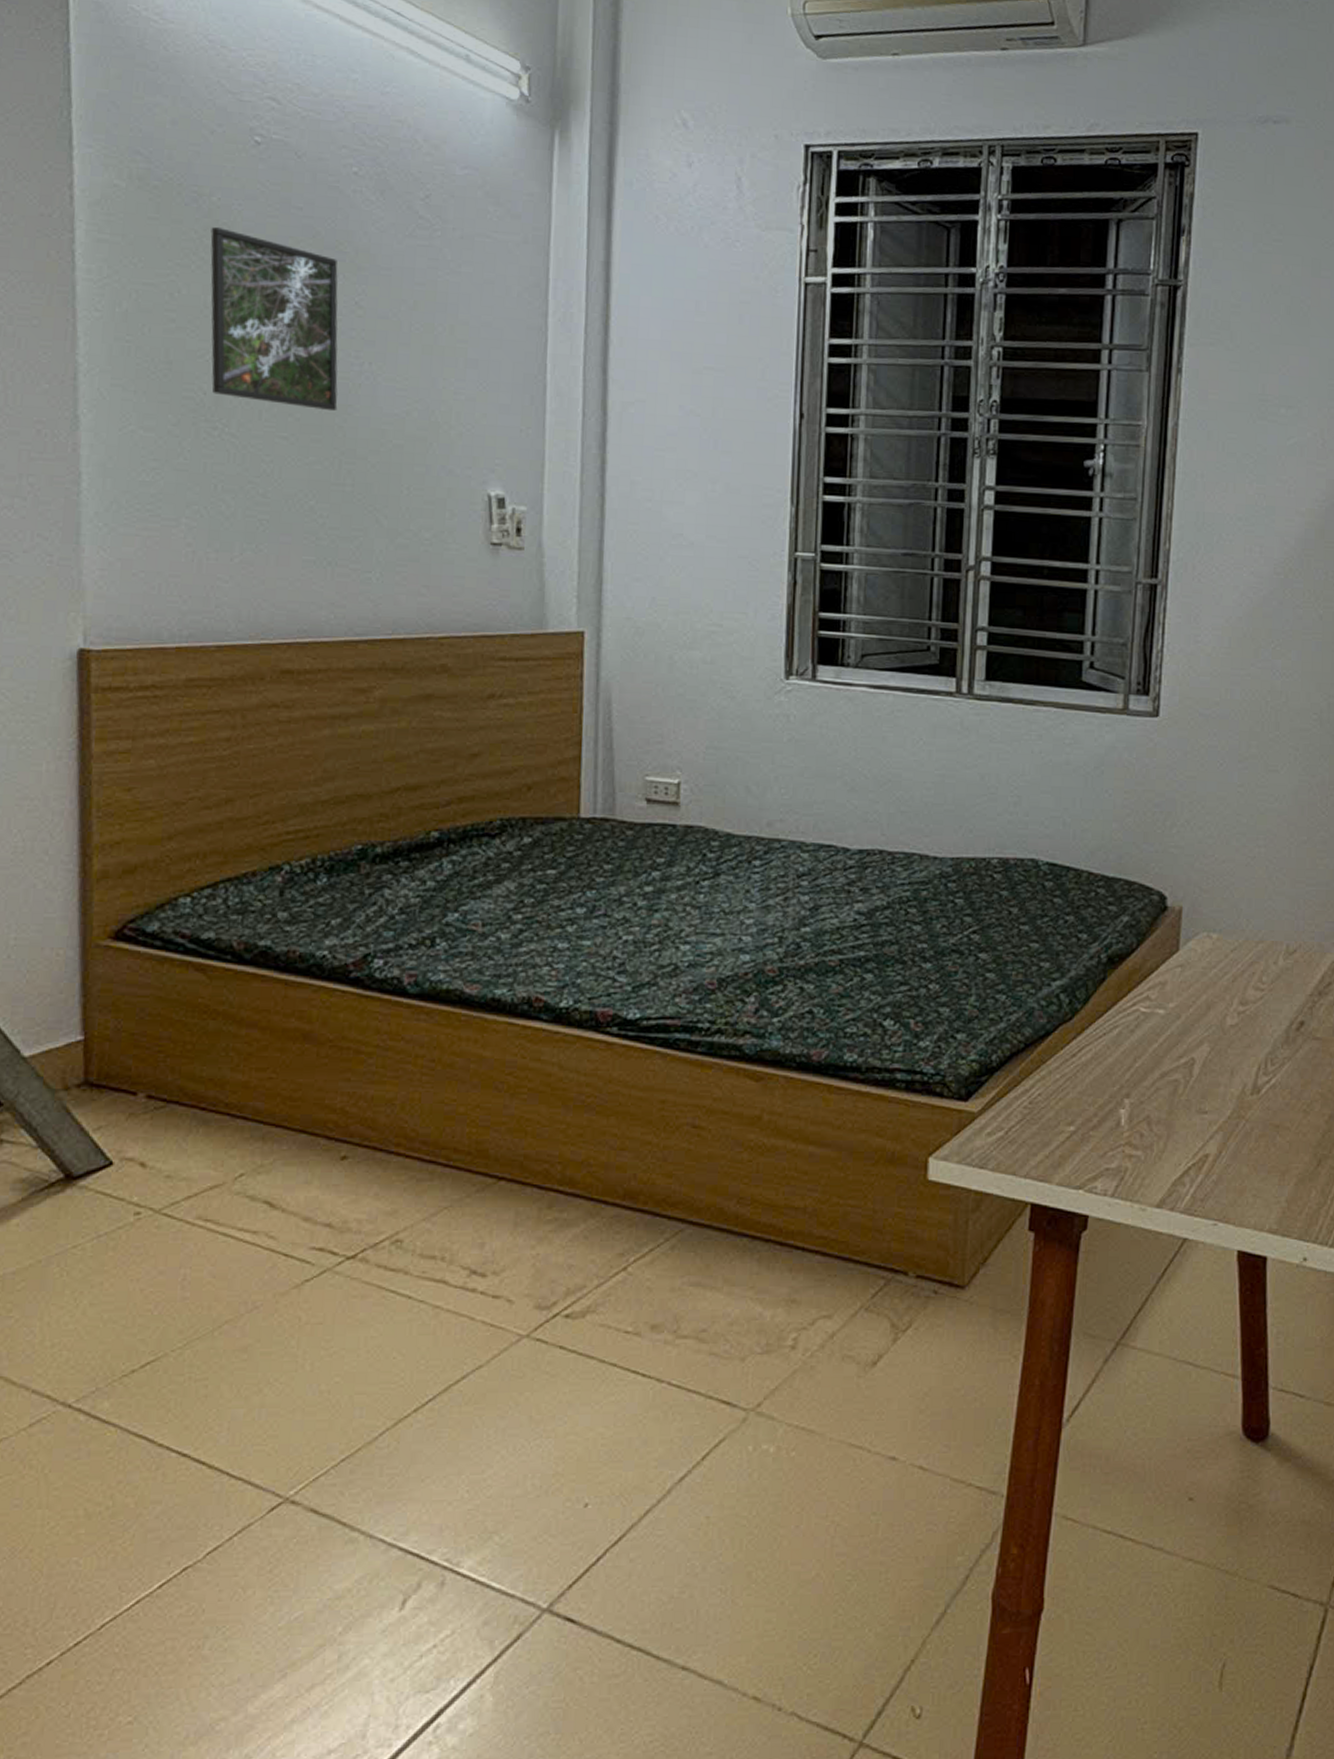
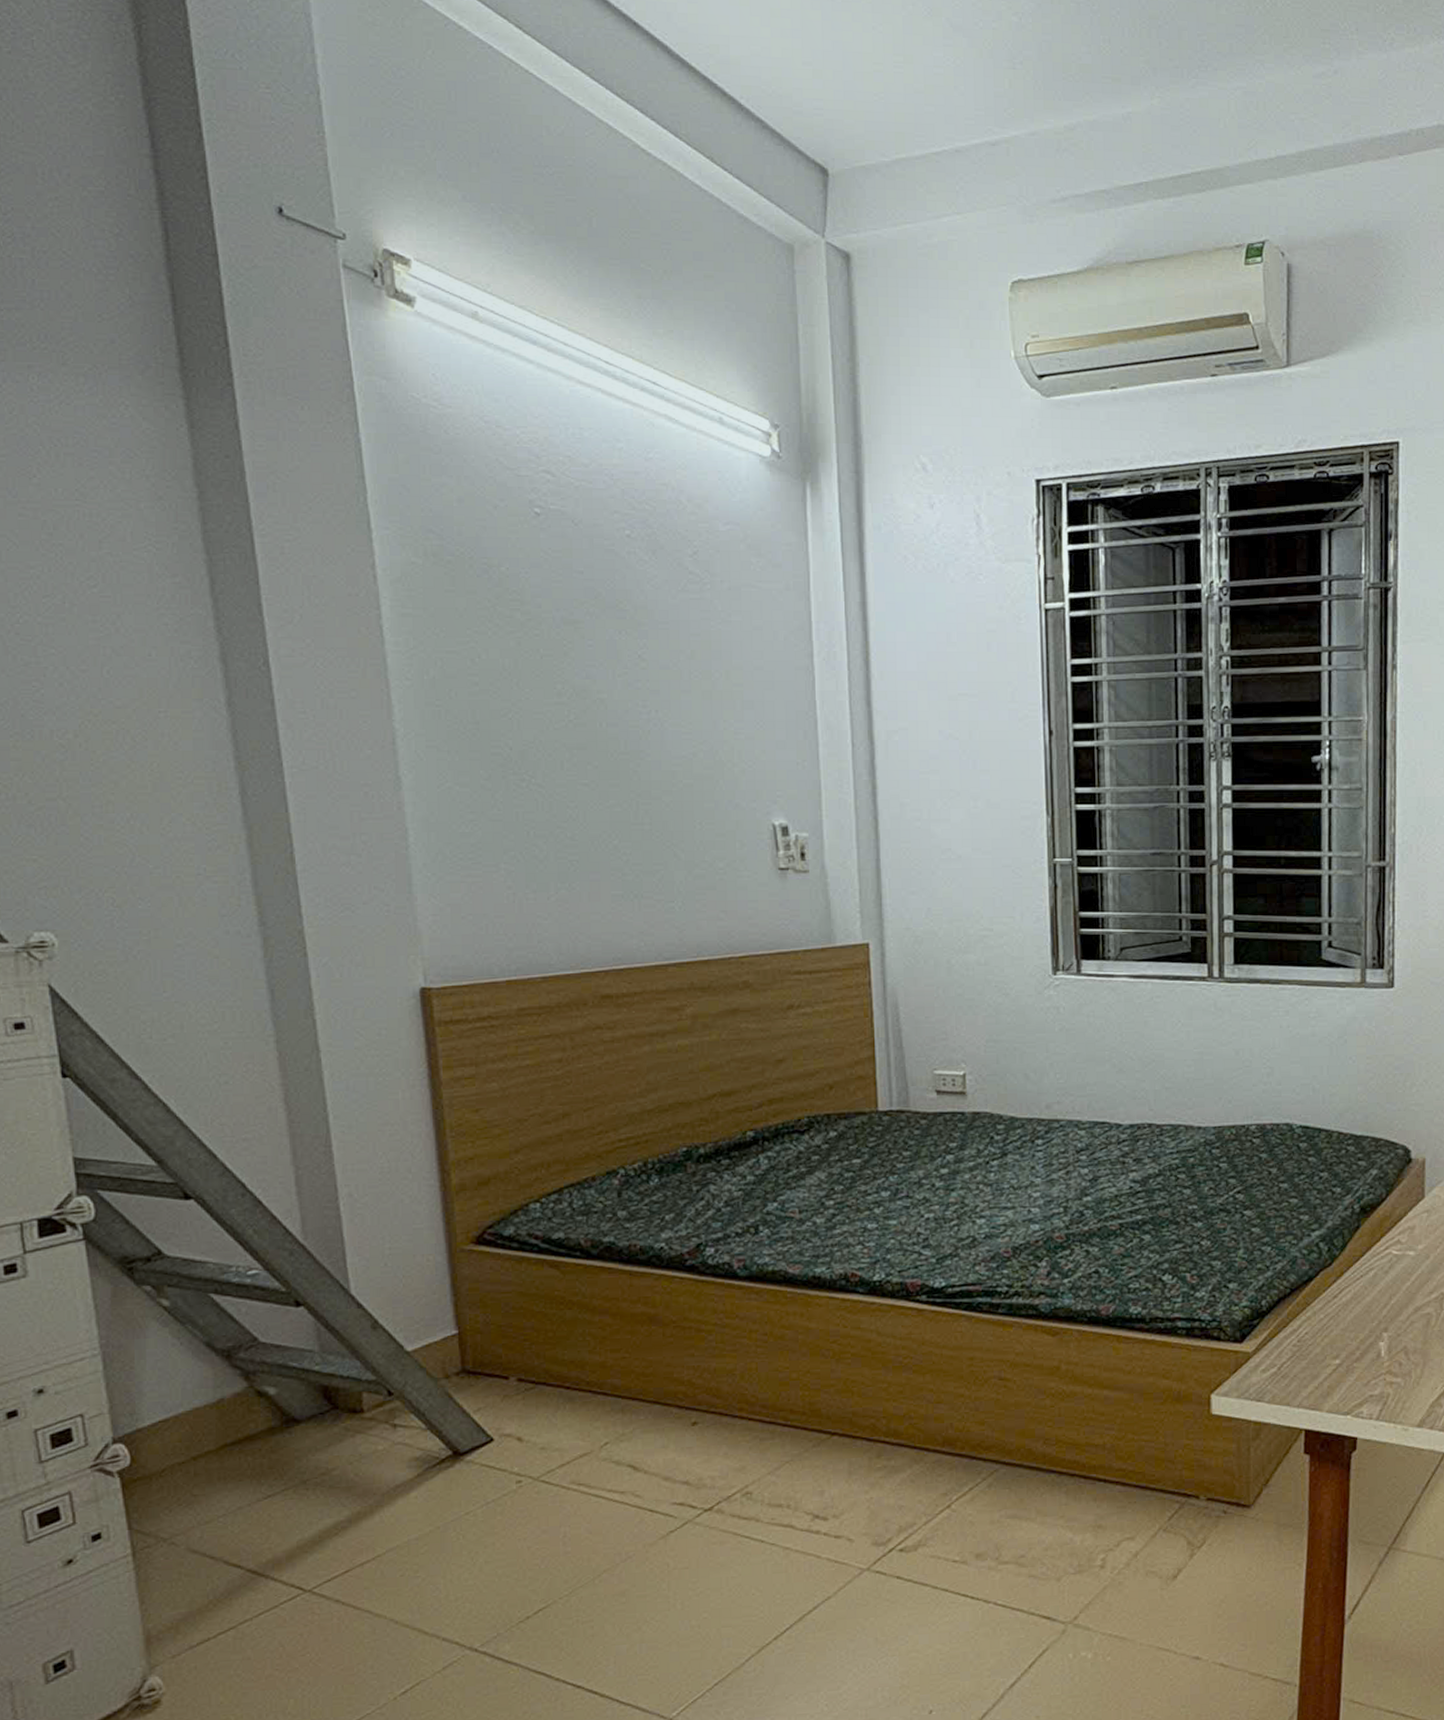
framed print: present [210,226,339,412] -> none [502,594,631,758]

